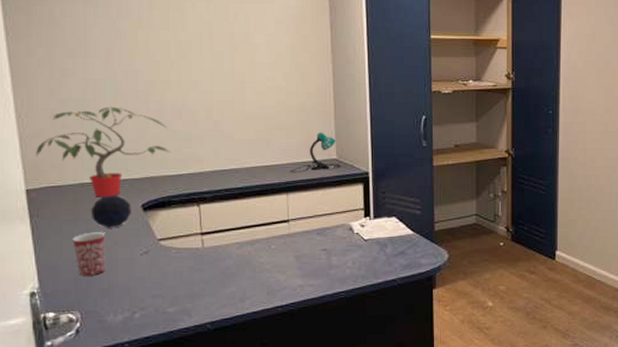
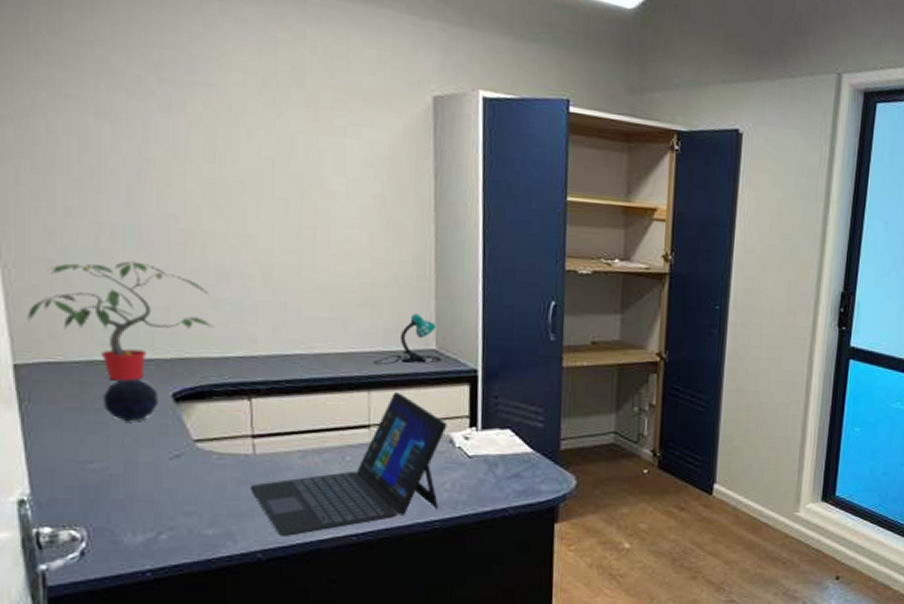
mug: present [72,232,106,276] -> none [77,426,123,483]
laptop: none [200,193,348,310] -> present [250,391,448,536]

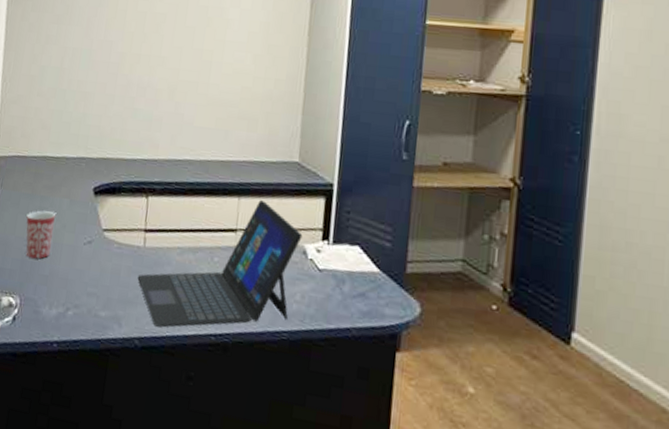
potted plant: present [27,261,214,381] -> none [11,77,130,175]
mug: none [77,426,123,483] -> present [26,211,56,259]
decorative orb: present [104,378,158,422] -> none [47,172,84,209]
desk lamp: present [373,314,442,365] -> none [245,128,303,175]

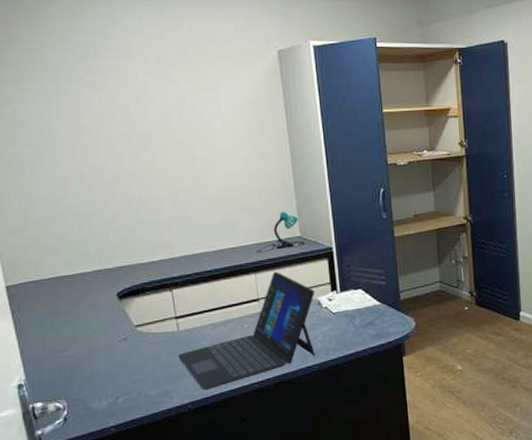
mug: present [26,211,56,259] -> none [53,322,88,366]
desk lamp: none [245,128,303,175] -> present [256,211,305,253]

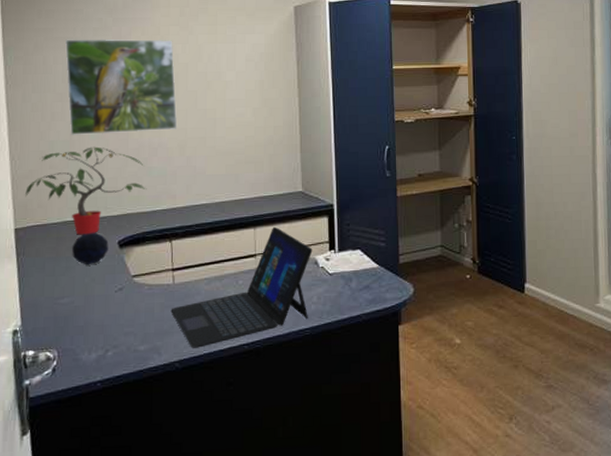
potted plant: none [12,200,141,289] -> present [25,146,147,235]
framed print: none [35,88,167,190] -> present [65,39,178,135]
decorative orb: none [69,285,108,318] -> present [72,232,109,266]
desk lamp: present [256,211,305,253] -> none [258,165,307,206]

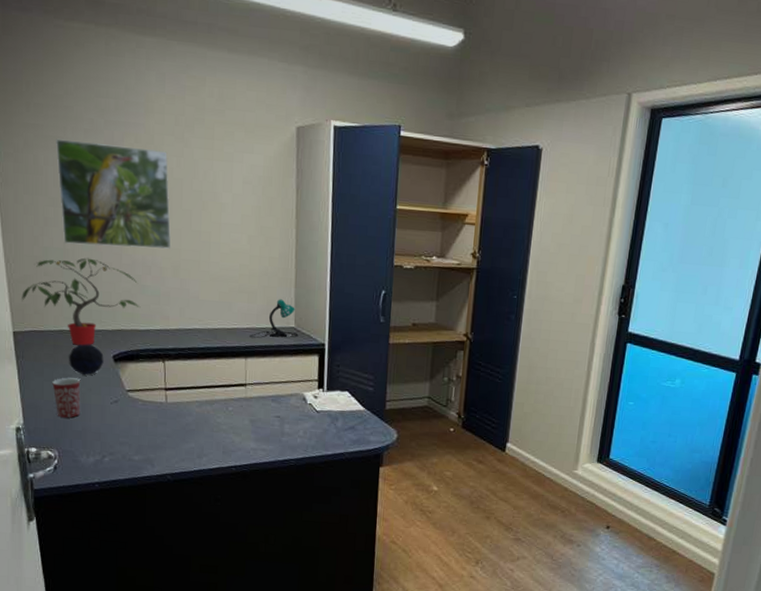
mug: none [54,269,84,314] -> present [52,378,81,418]
laptop: present [171,226,313,348] -> none [163,359,302,465]
desk lamp: none [258,165,307,206] -> present [249,299,299,338]

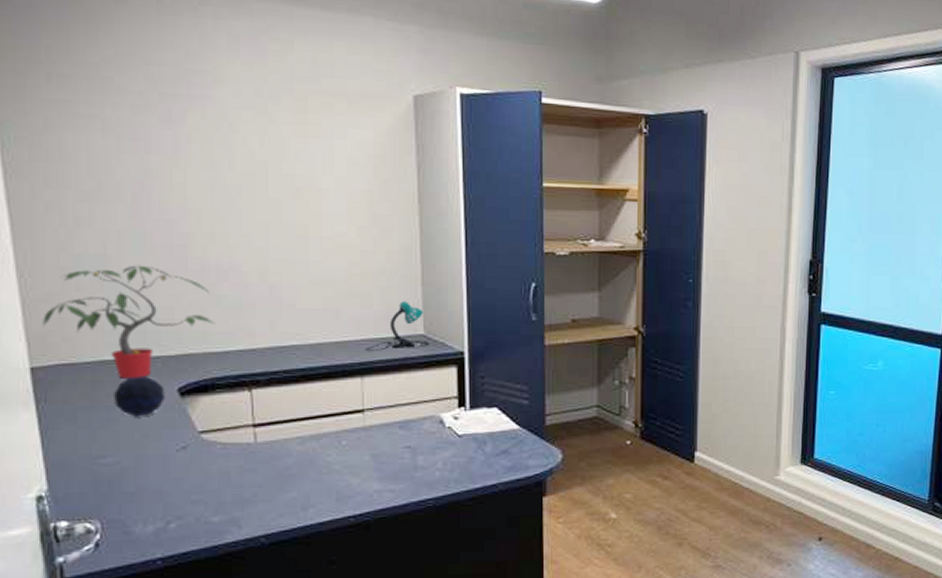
mug: present [52,378,81,418] -> none [90,422,133,477]
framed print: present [56,138,171,249] -> none [90,117,256,249]

